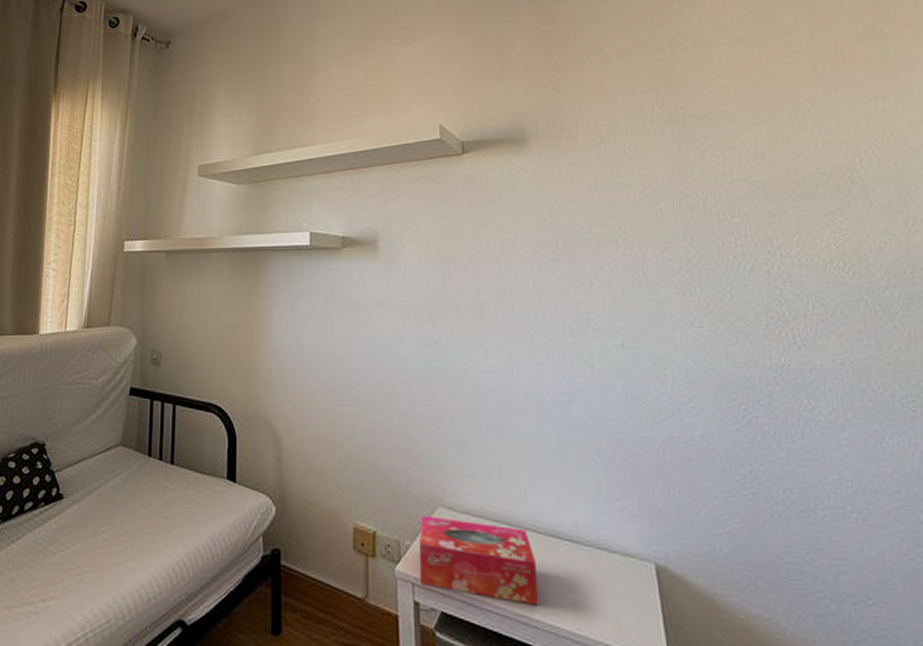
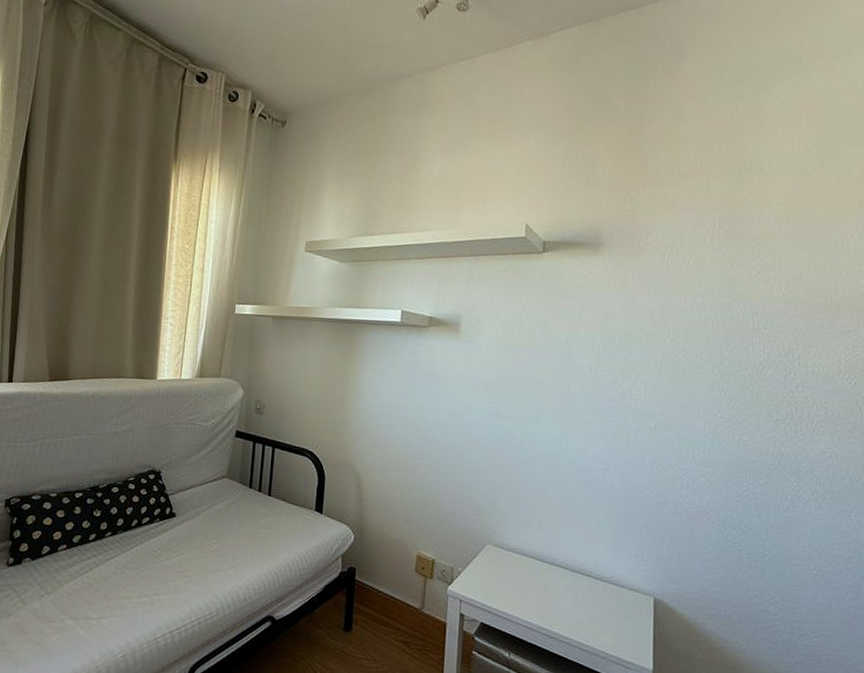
tissue box: present [418,515,538,606] -> none [466,549,561,623]

